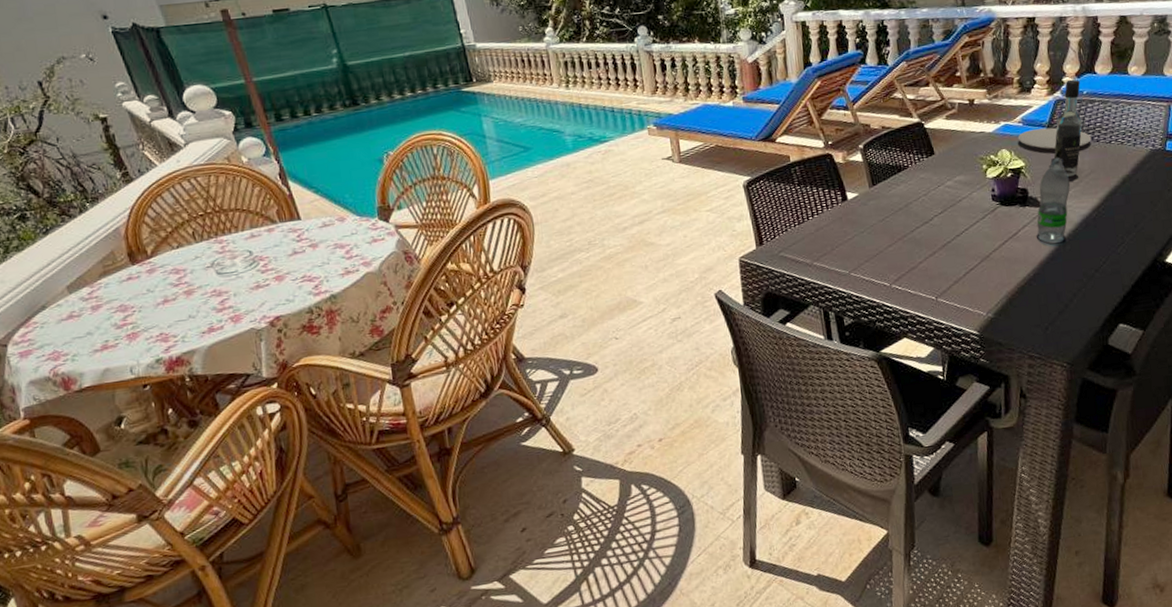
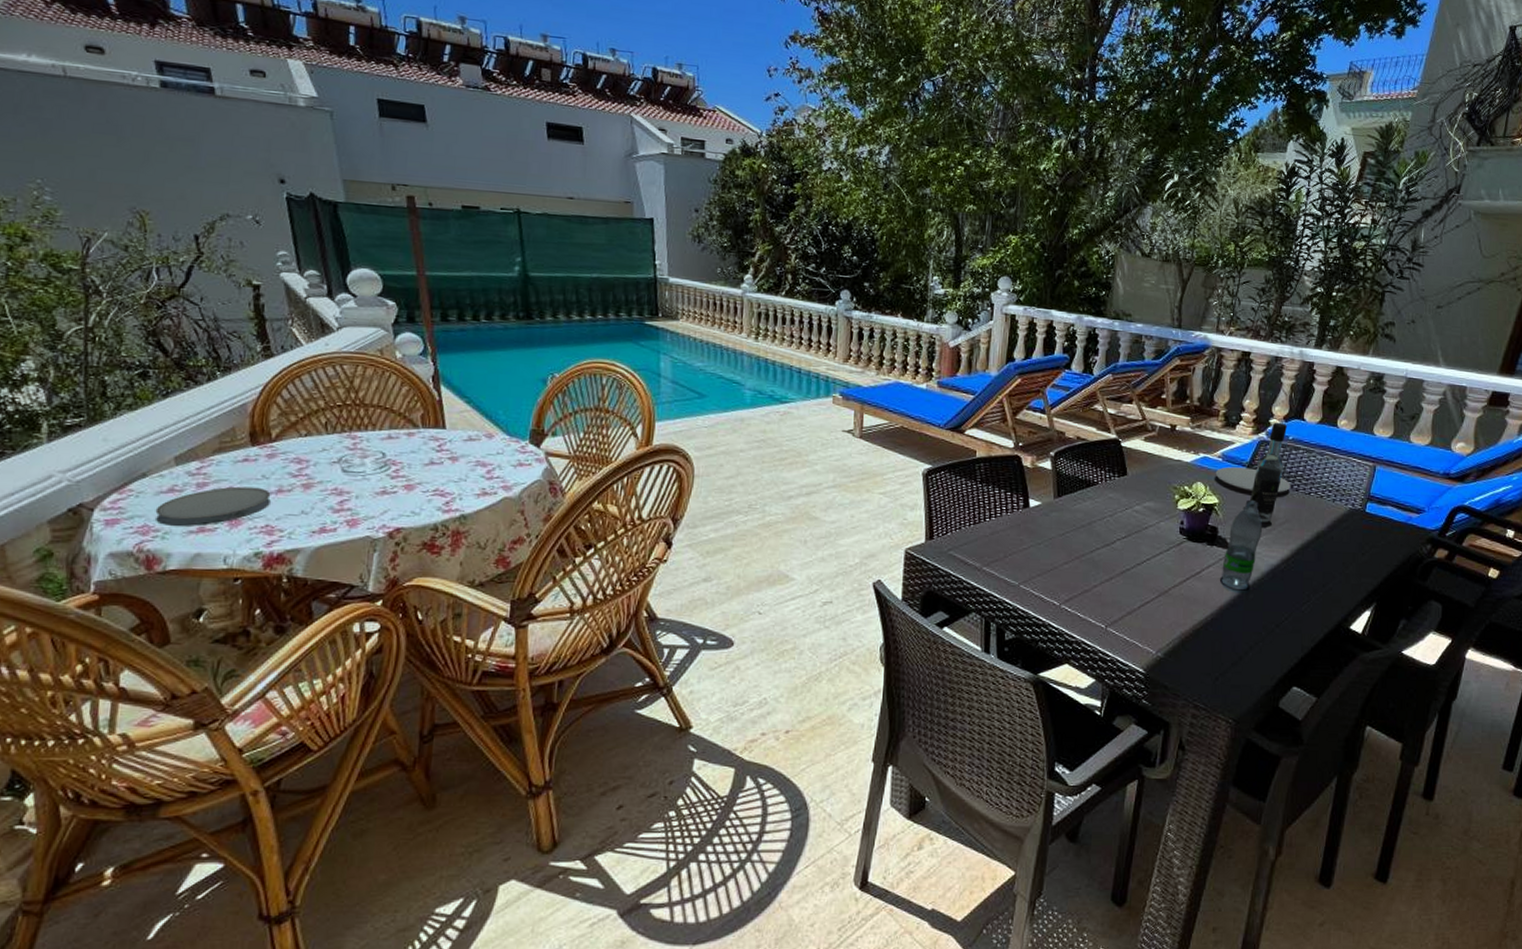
plate: none [60,301,159,343] -> present [155,486,271,520]

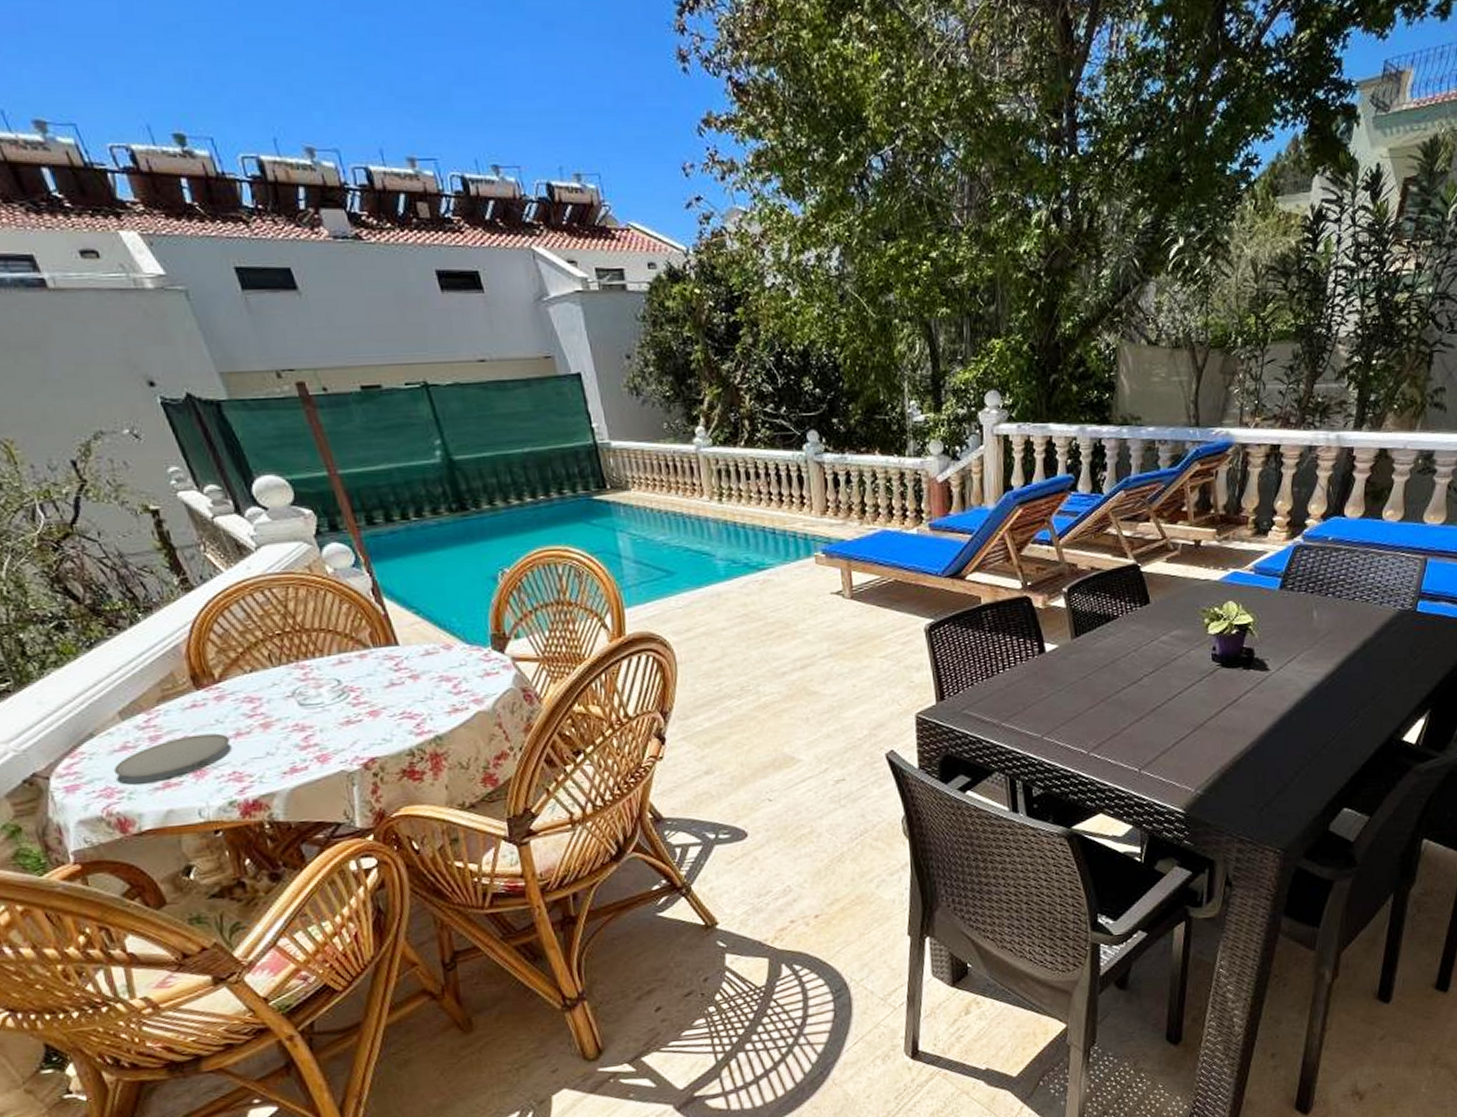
plate: present [1215,467,1291,493] -> none [1247,578,1333,605]
bottle: present [1222,499,1263,587] -> none [1261,613,1304,710]
bottle: present [1249,422,1287,522] -> none [1287,522,1325,637]

